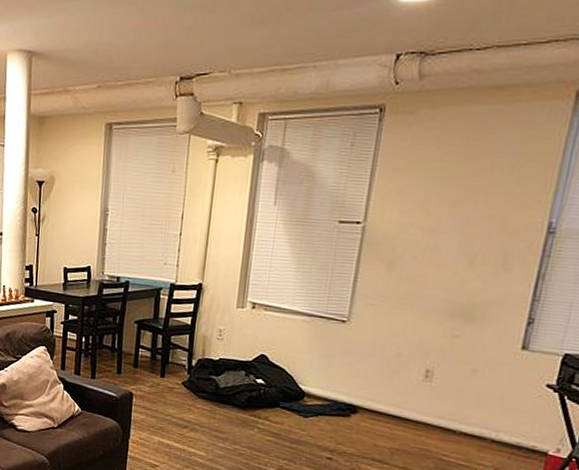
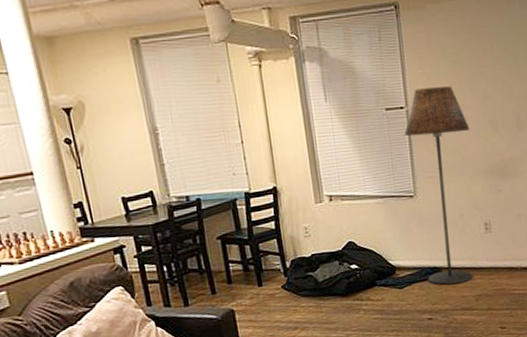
floor lamp: none [339,204,438,430] -> present [404,86,472,285]

